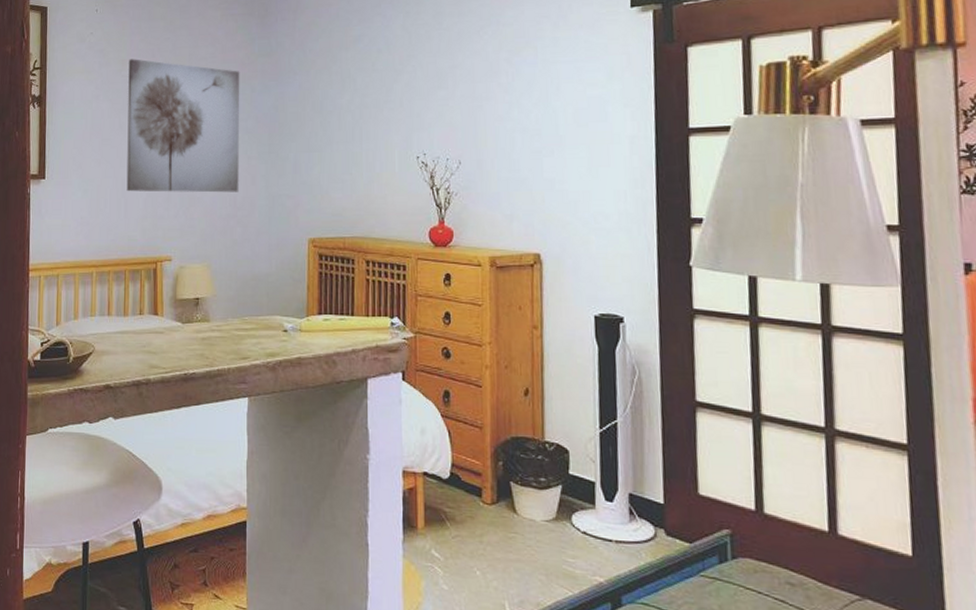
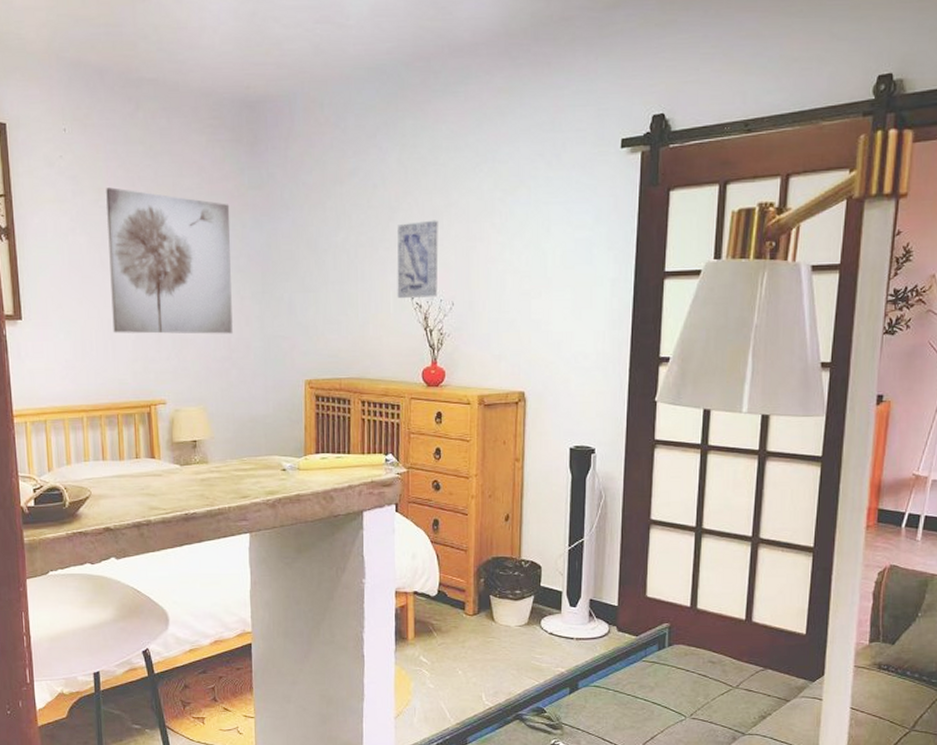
wall art: none [401,81,444,157] -> present [397,220,438,298]

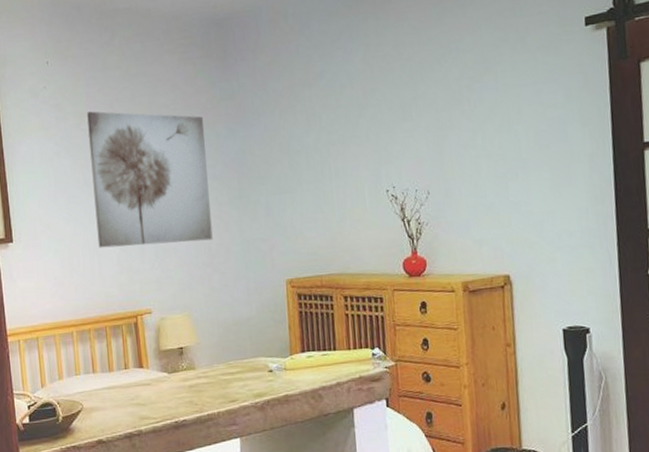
wall art: present [397,220,438,298] -> none [367,112,412,192]

